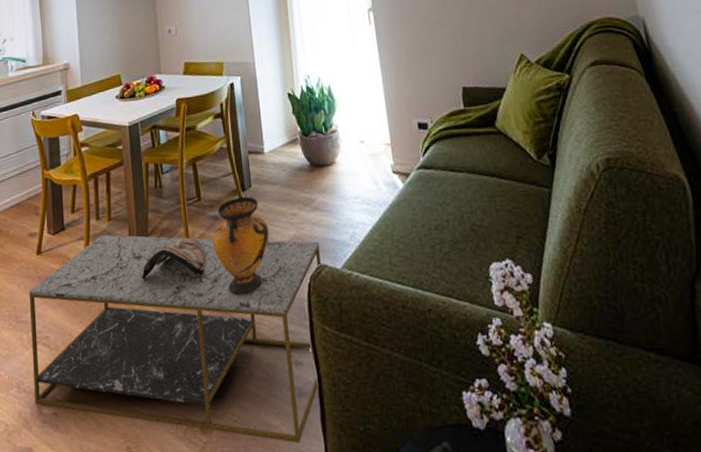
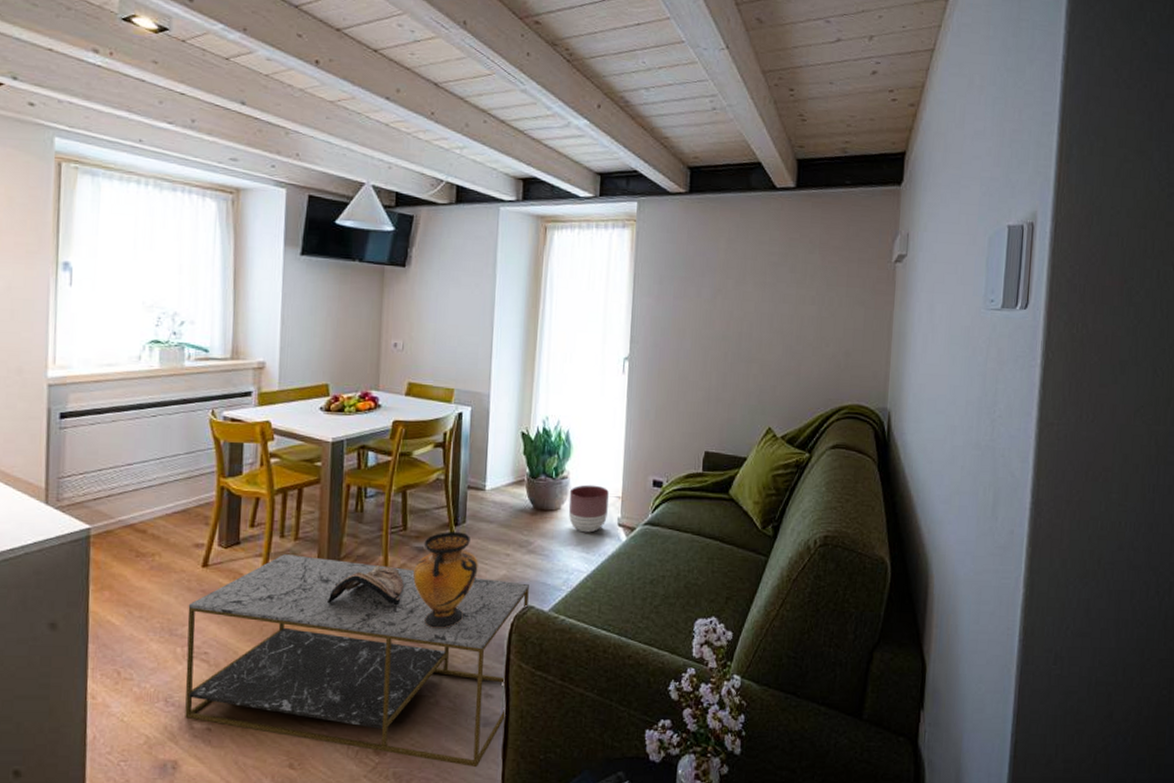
planter: none [340,135,381,184] -> present [568,484,609,533]

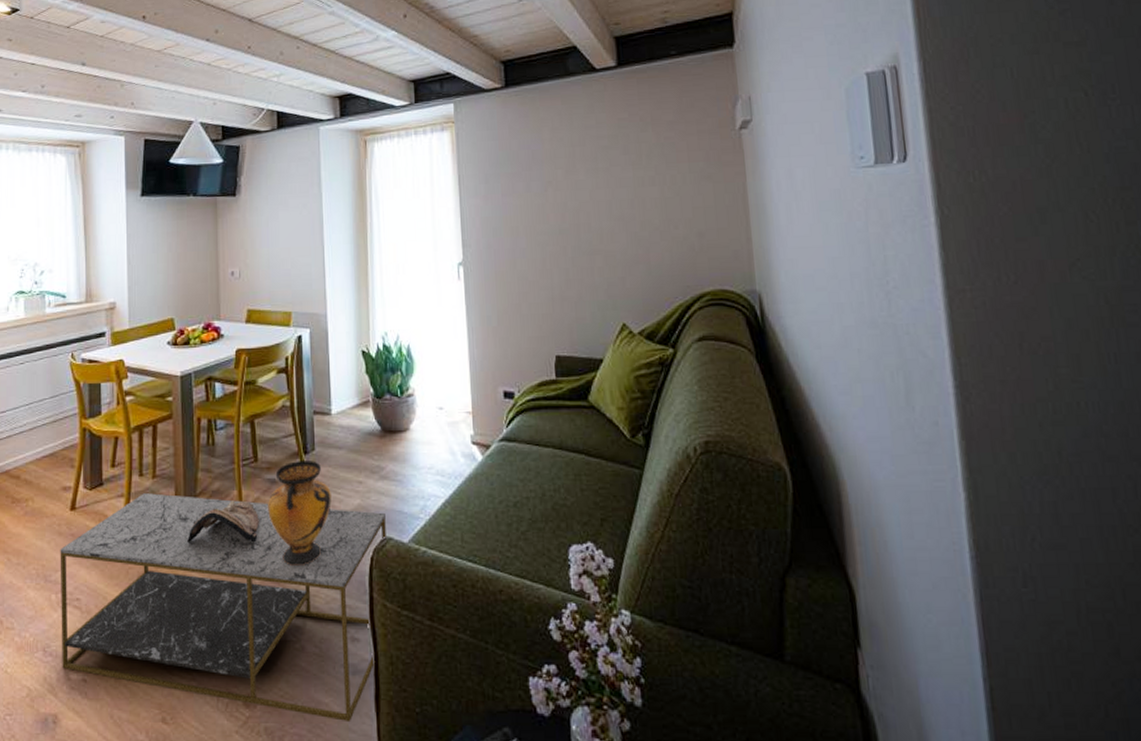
planter: present [568,484,609,533] -> none [417,401,459,454]

